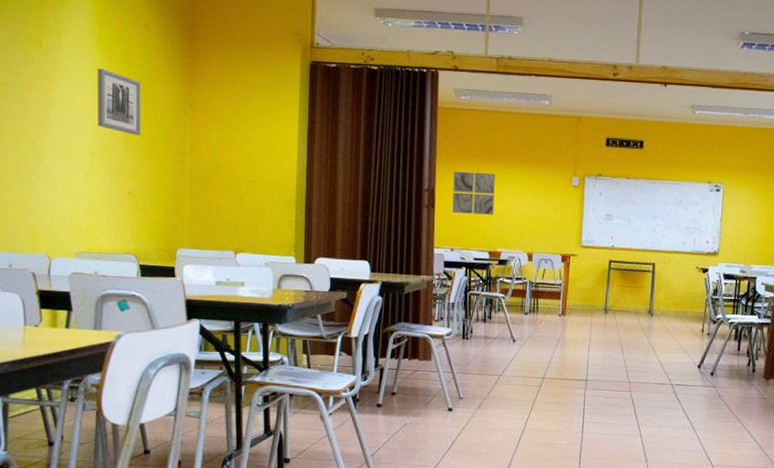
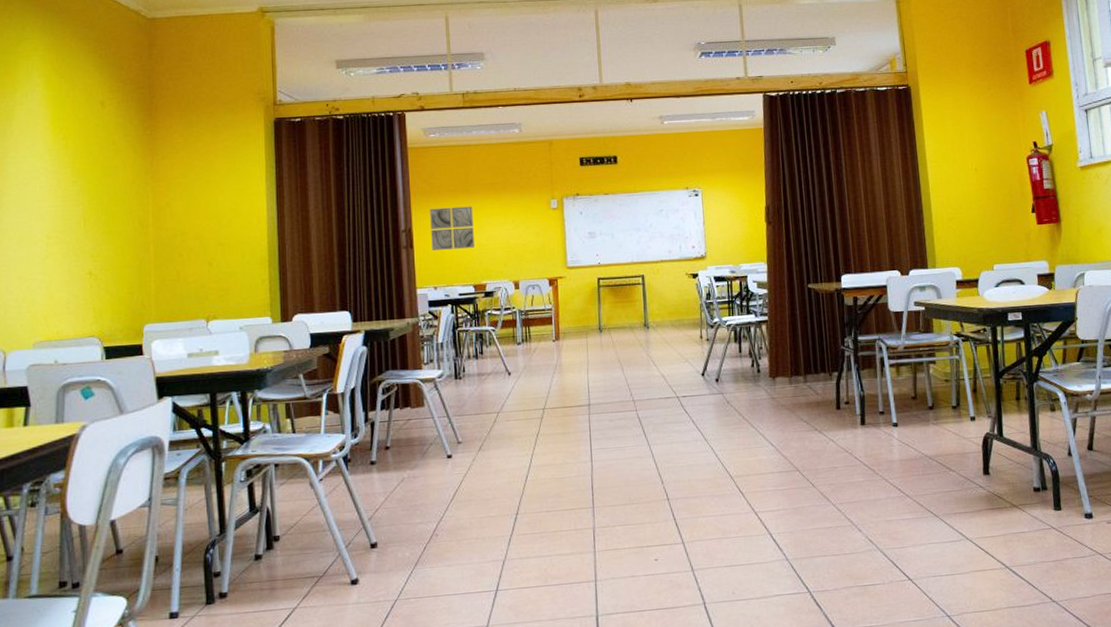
wall art: present [97,68,141,135] -> none [51,150,100,213]

